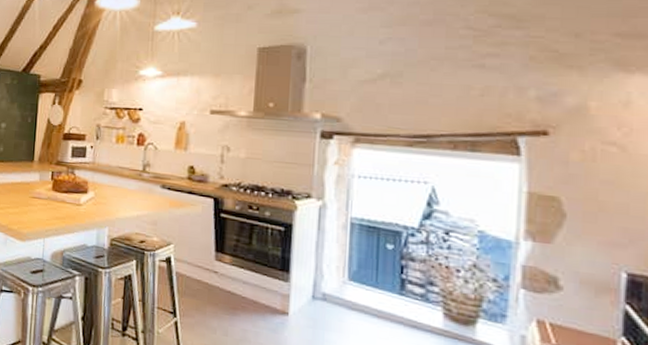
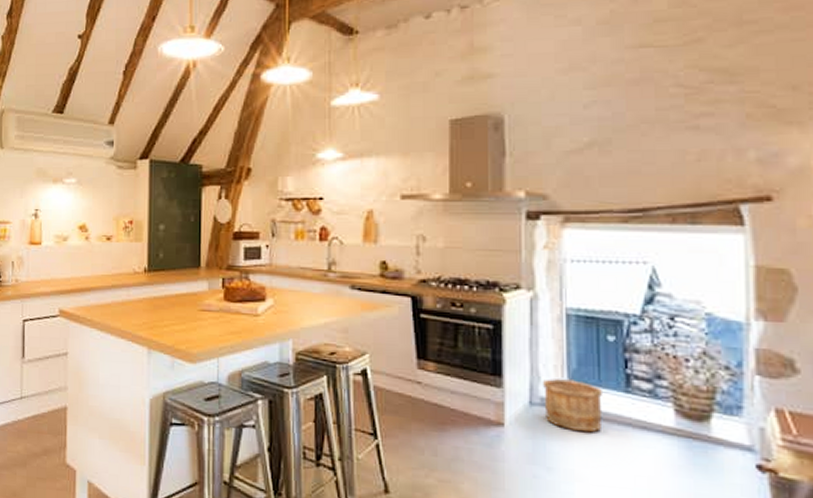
wooden bucket: none [324,277,379,327] -> present [542,379,603,433]

